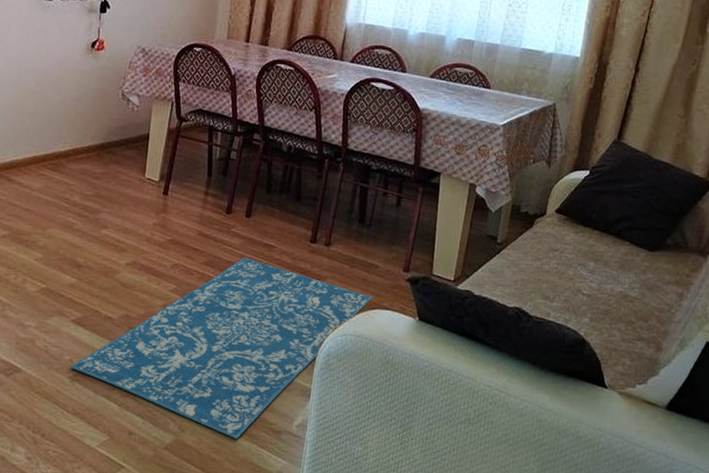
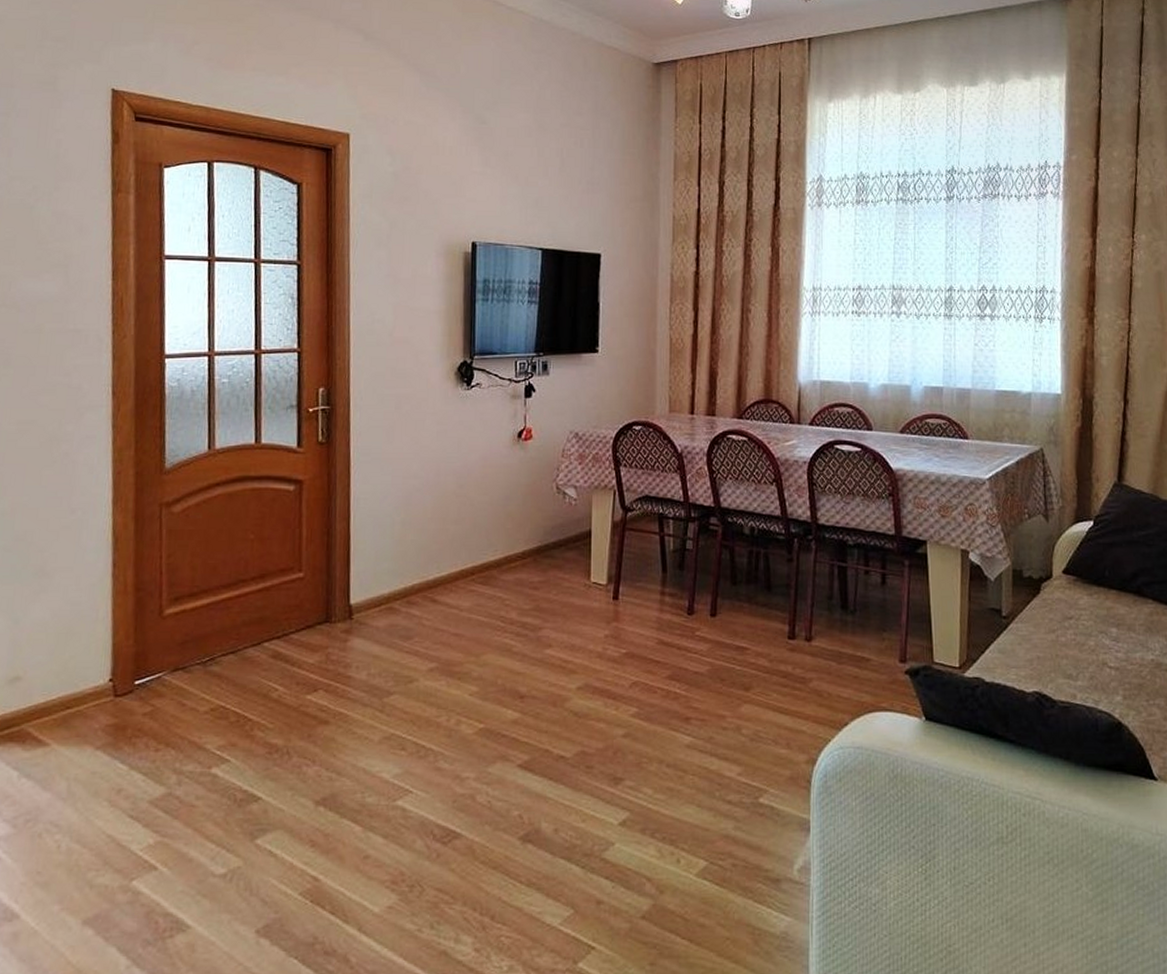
rug: present [69,257,372,440] -> none [519,664,868,896]

